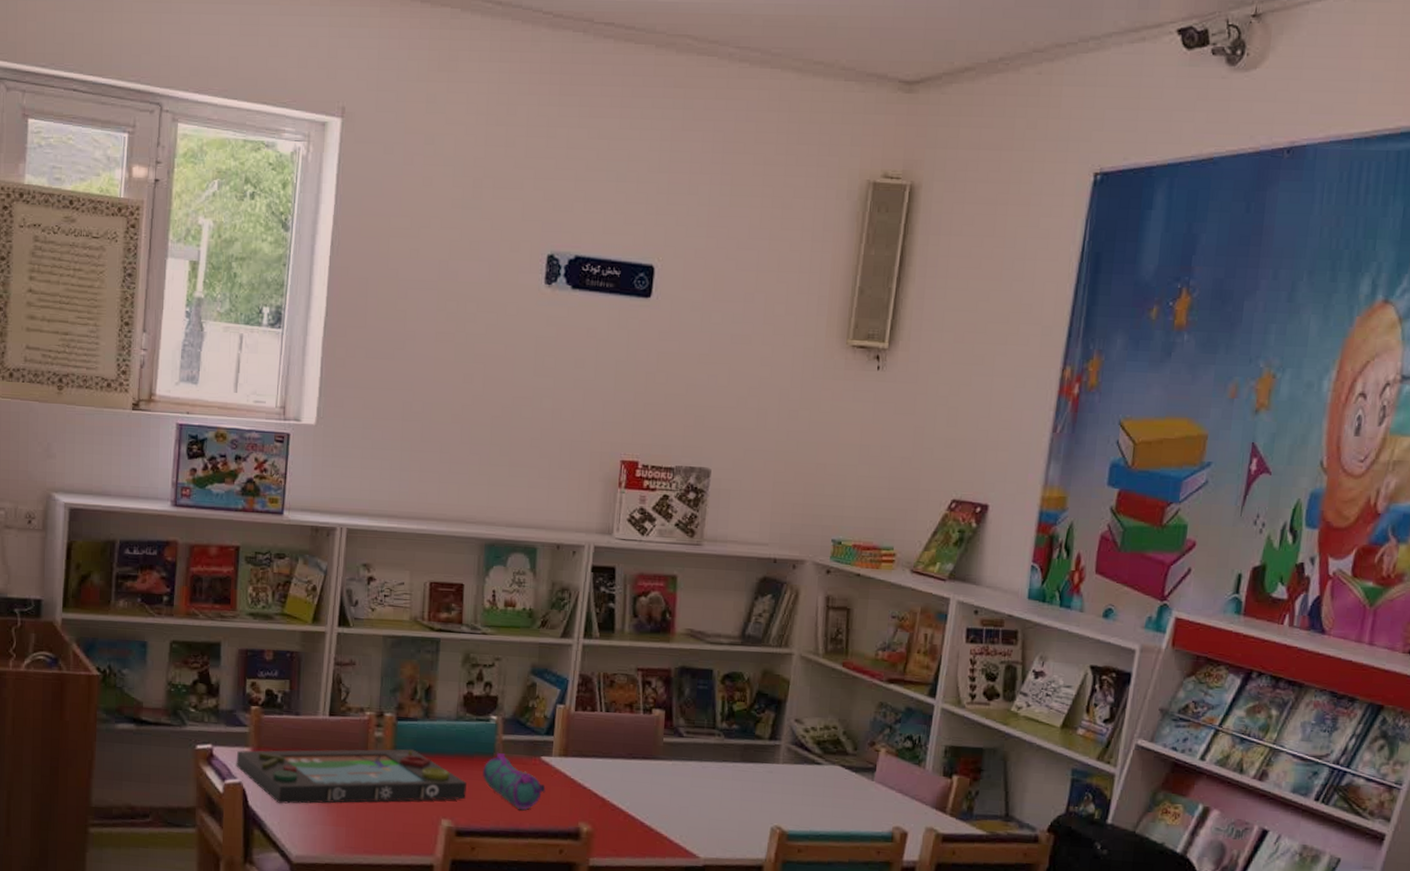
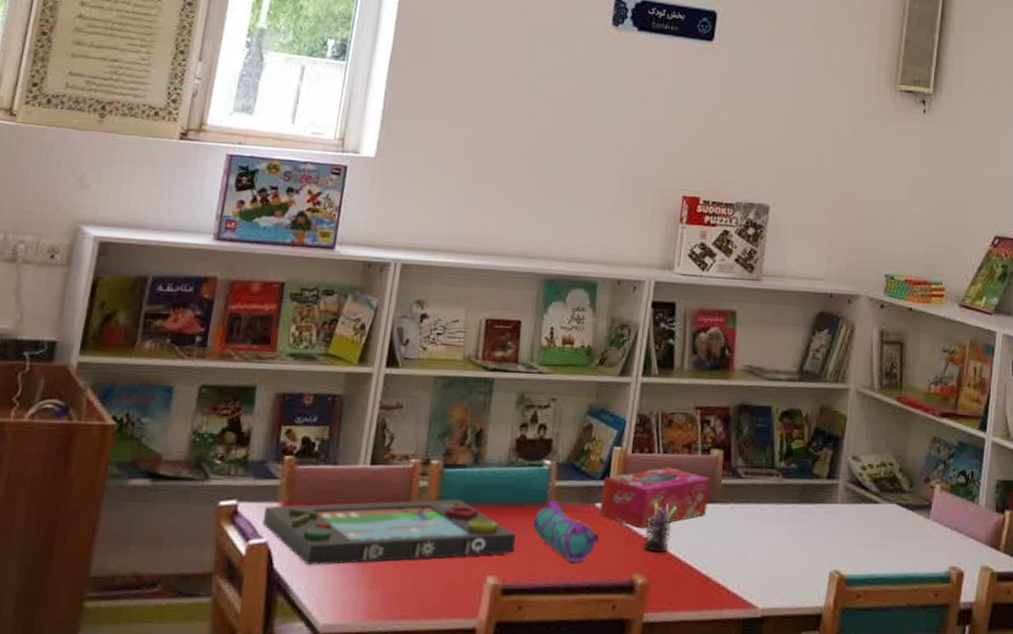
tissue box: none [545,725,652,781] -> present [599,467,710,528]
pen holder: none [587,754,621,804] -> present [643,499,678,553]

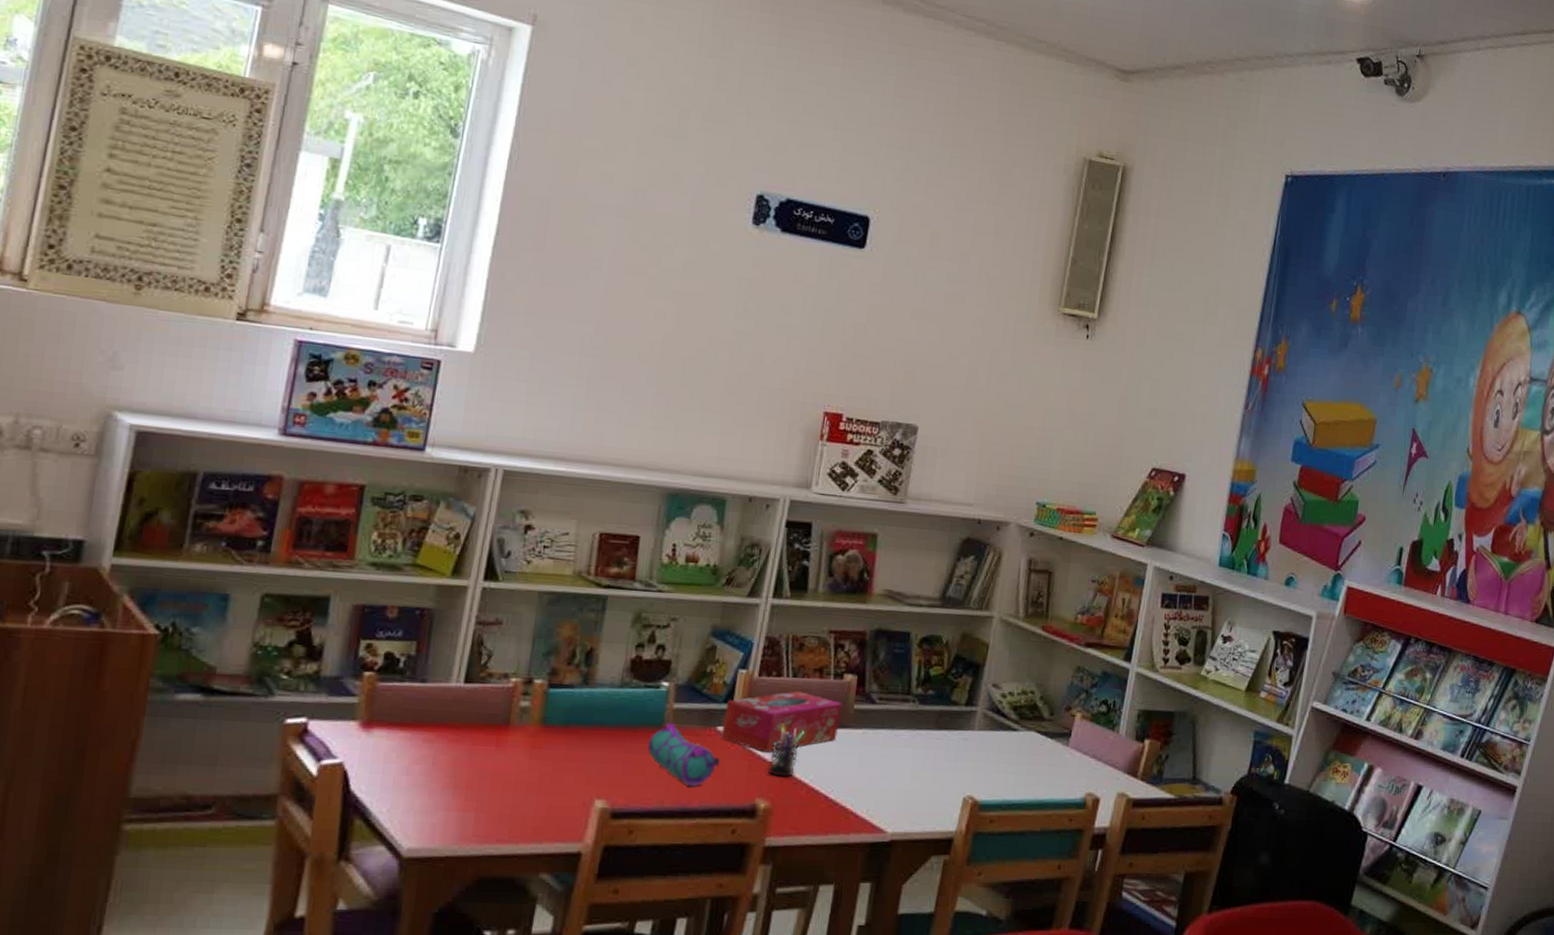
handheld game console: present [262,499,516,565] -> none [337,720,628,787]

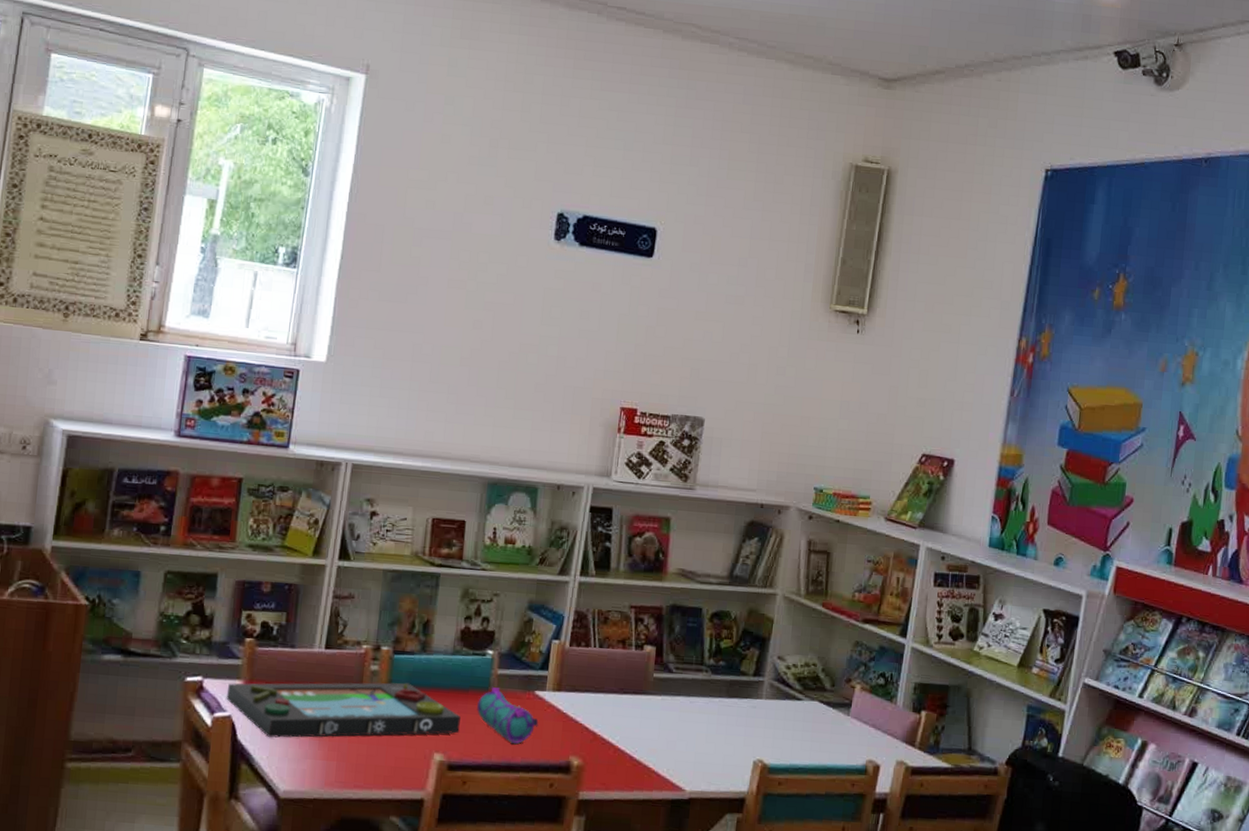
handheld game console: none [337,720,628,787] -> present [226,682,461,738]
tissue box: present [720,691,842,752] -> none [538,660,643,715]
pen holder: present [767,723,806,777] -> none [579,689,612,738]

